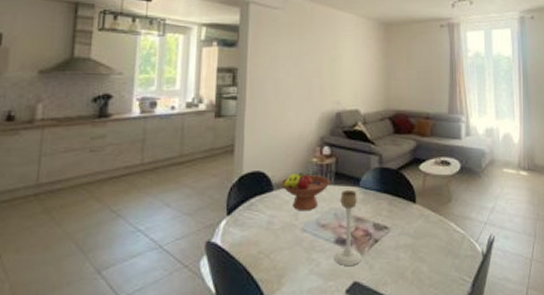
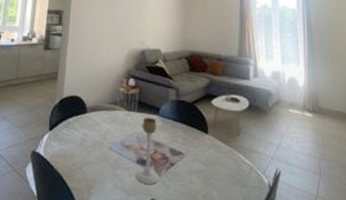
fruit bowl: present [281,172,331,210] -> none [93,99,135,132]

